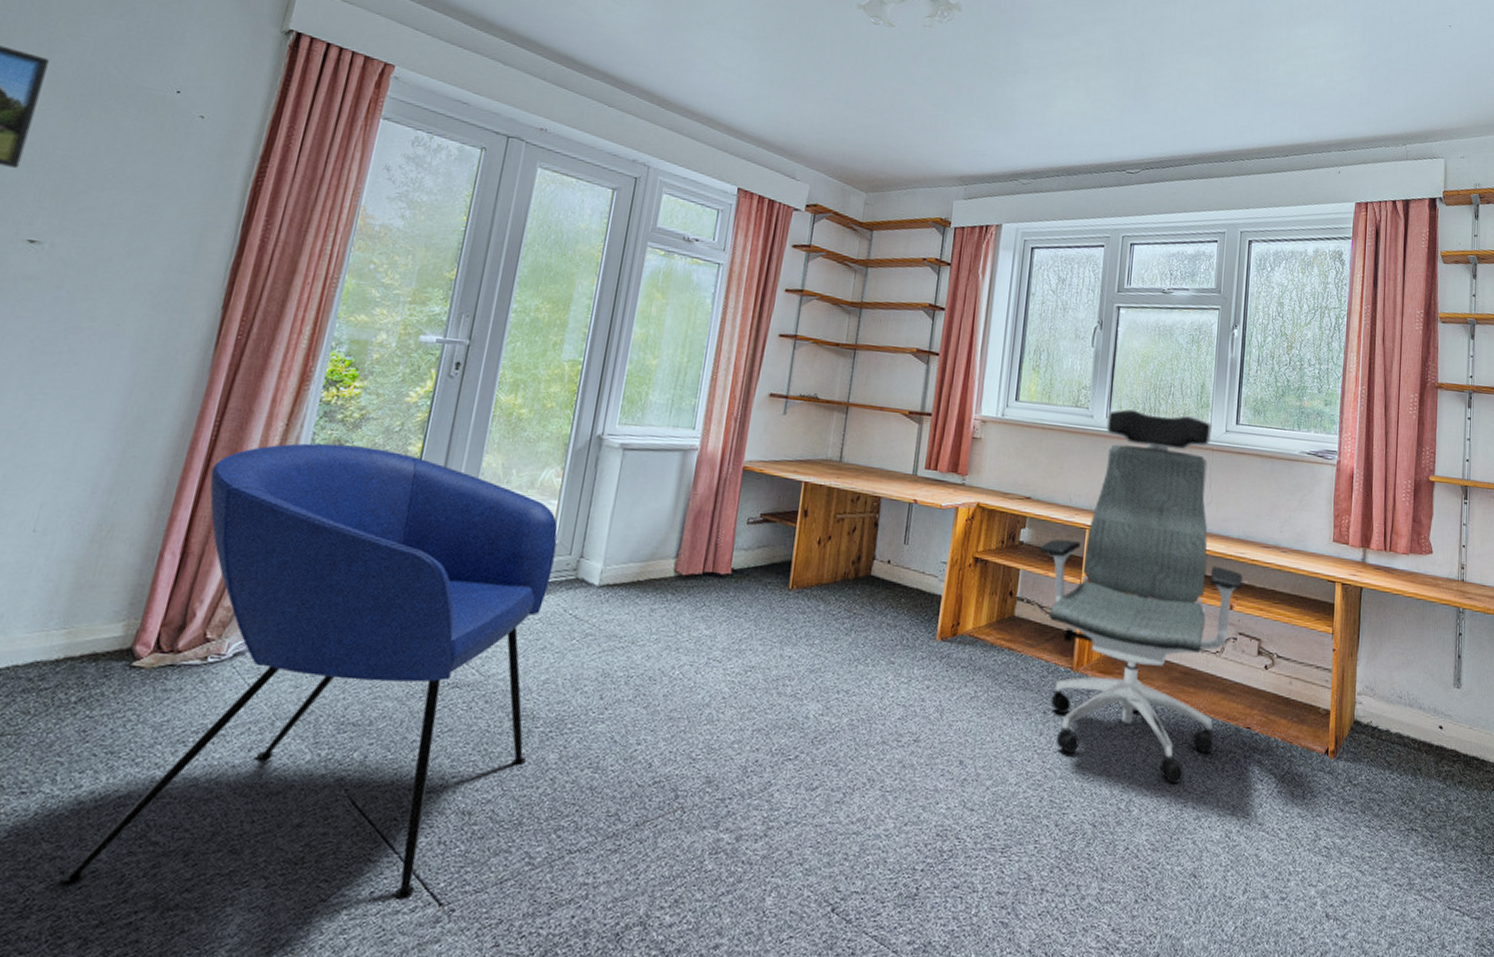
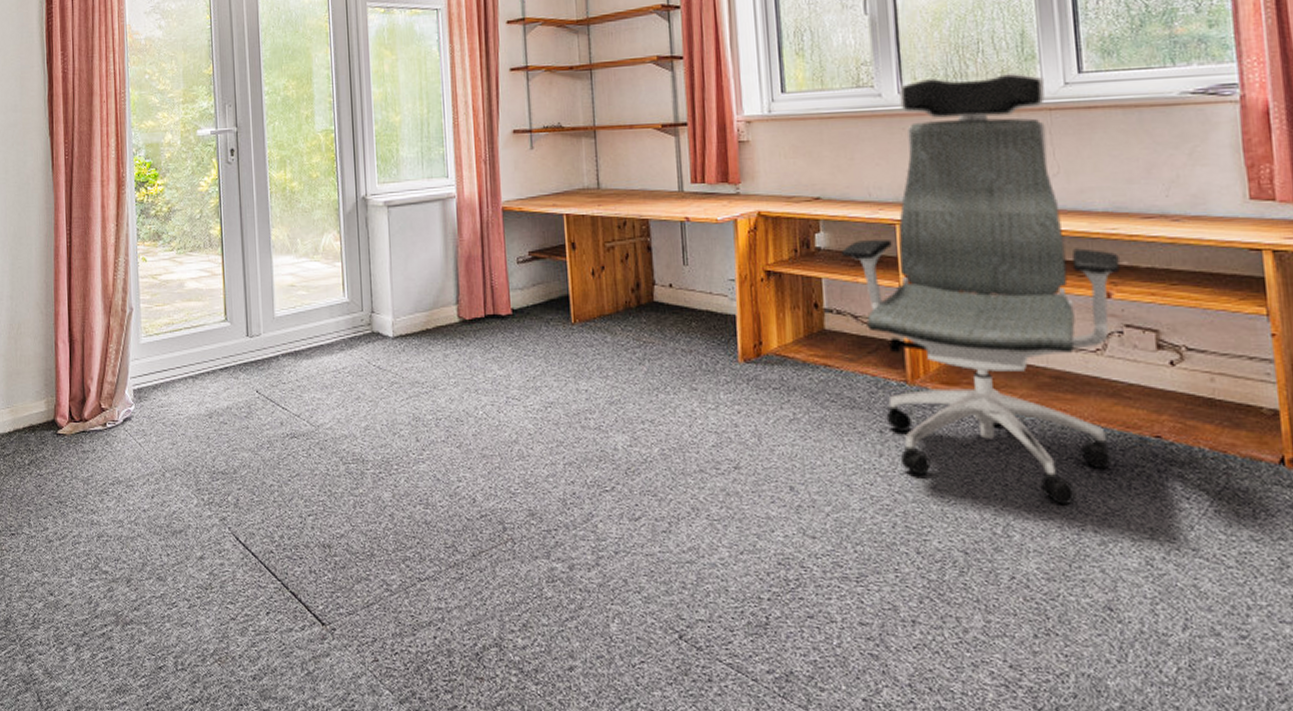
armchair: present [58,443,558,899] -> none [50,235,366,619]

